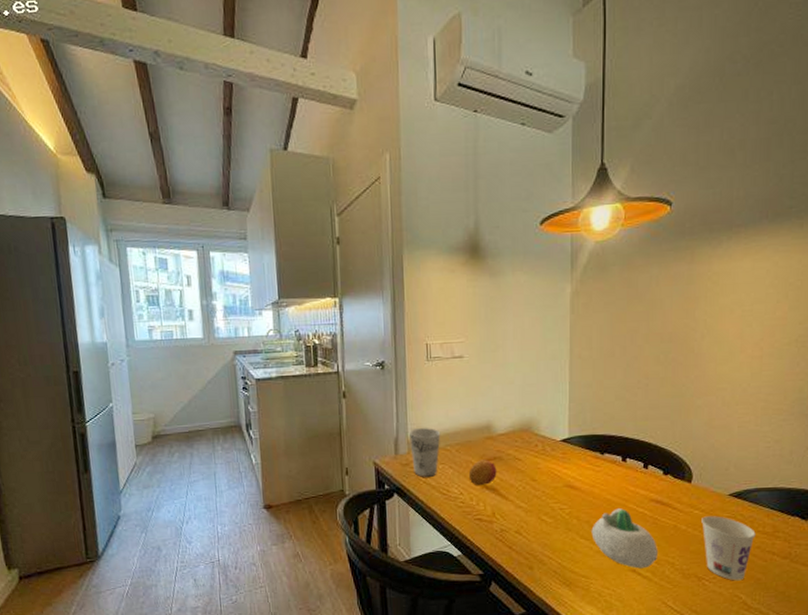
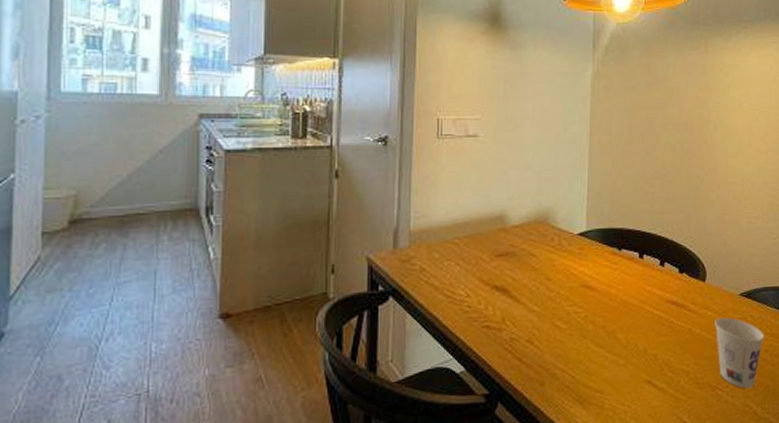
cup: present [409,428,441,477] -> none [412,217,449,276]
fruit: present [468,460,497,486] -> none [477,255,509,287]
succulent planter: present [591,508,659,569] -> none [607,311,674,380]

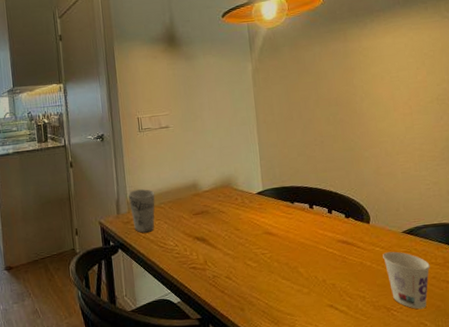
cup: none [412,217,449,276] -> present [128,189,155,233]

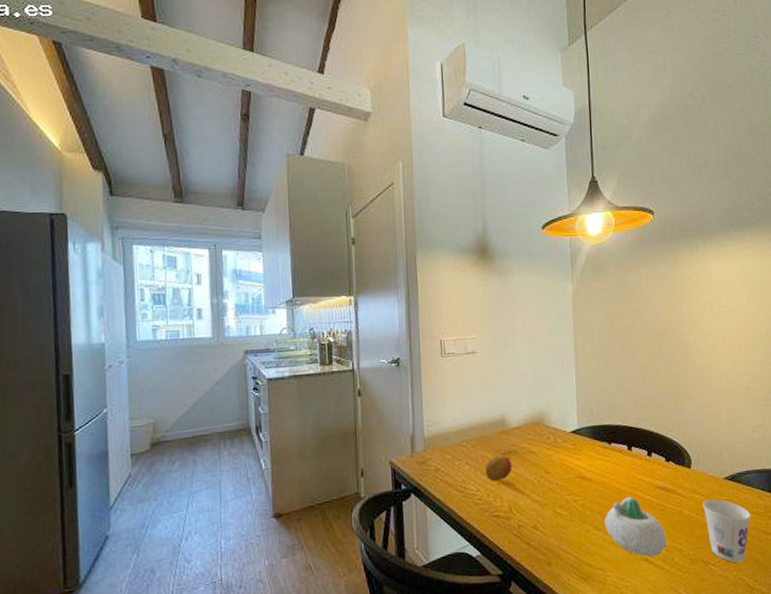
cup: present [128,189,155,233] -> none [425,424,457,475]
fruit: none [181,214,206,238] -> present [485,454,512,482]
succulent planter: none [291,250,351,304] -> present [604,497,667,557]

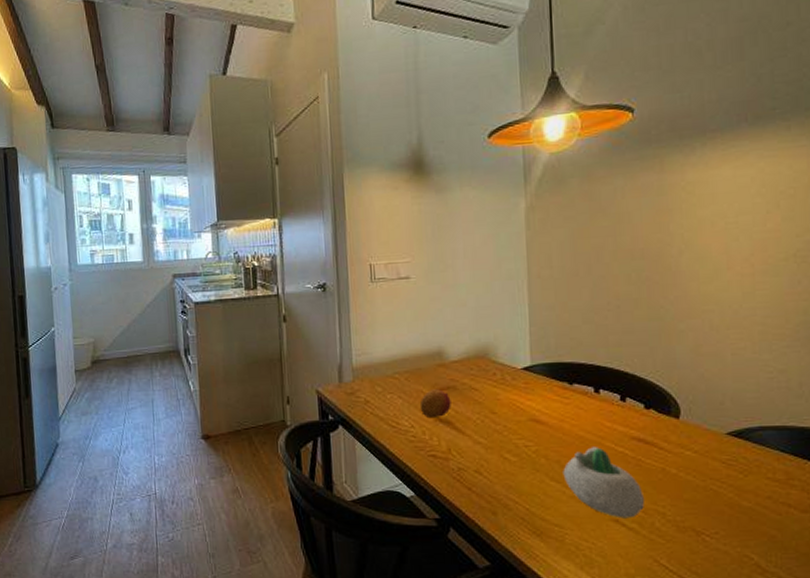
cup: present [703,499,751,563] -> none [695,458,765,538]

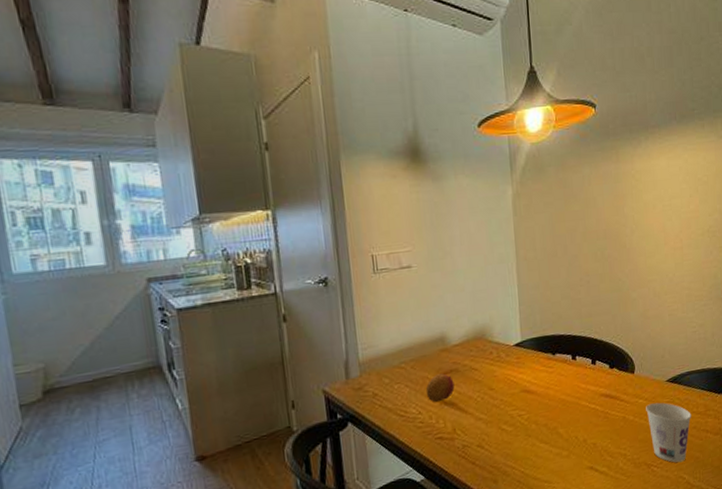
succulent planter: present [563,447,645,519] -> none [549,407,612,465]
cup: none [695,458,765,538] -> present [646,402,692,463]

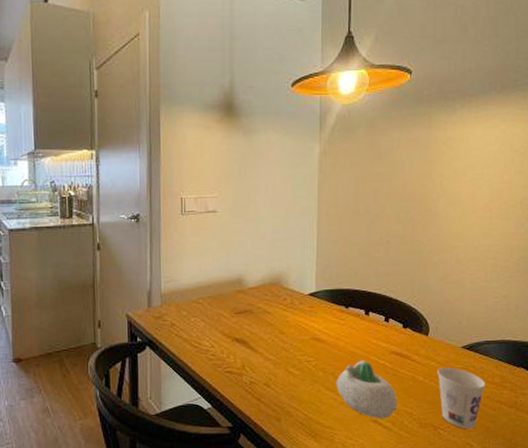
fruit: present [425,373,455,403] -> none [220,313,247,339]
succulent planter: none [549,407,612,465] -> present [336,360,398,419]

